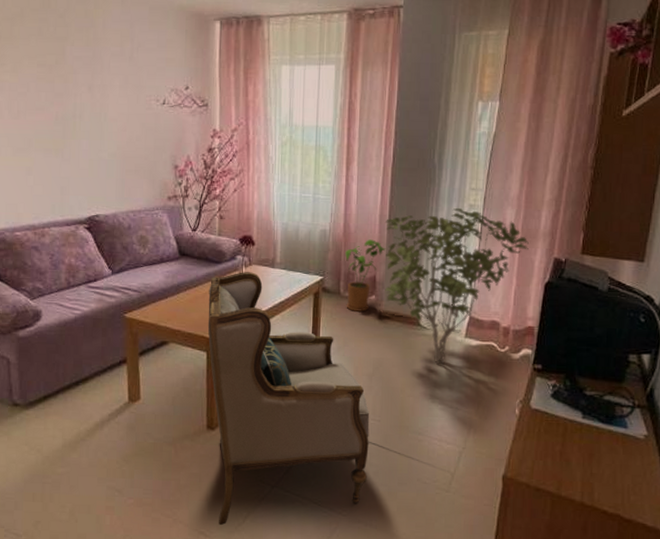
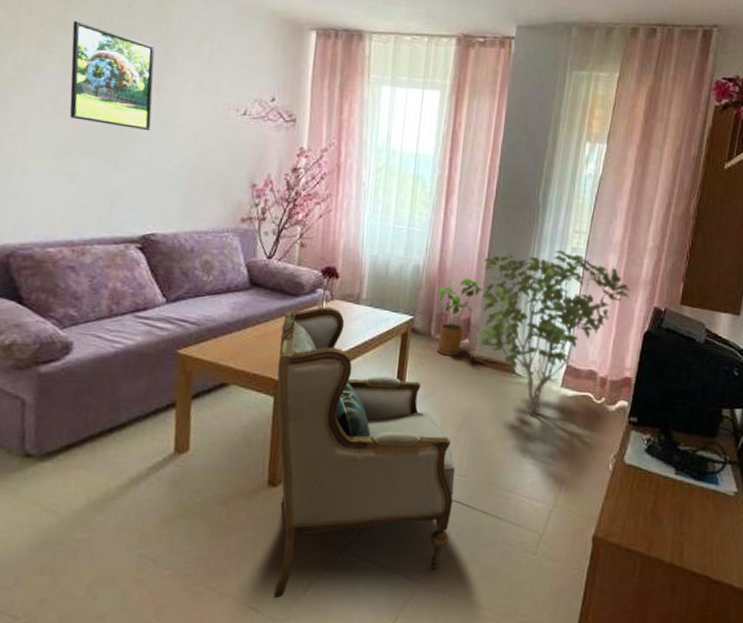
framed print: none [18,35,88,126] -> present [69,20,155,131]

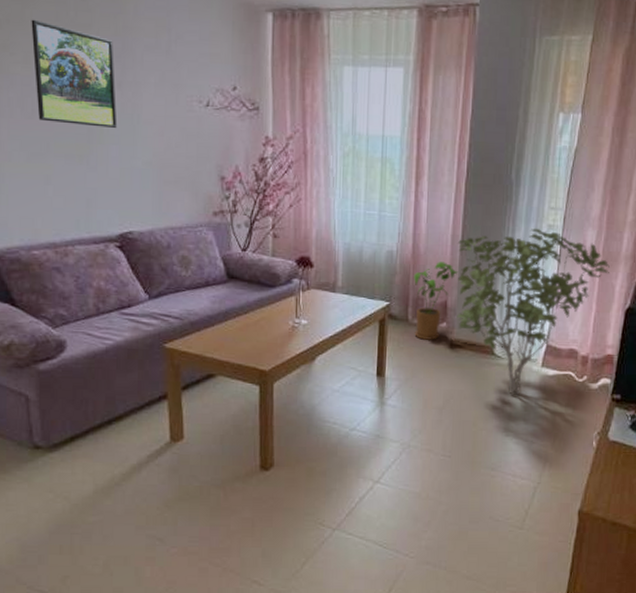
armchair: present [274,307,456,599] -> none [260,297,440,573]

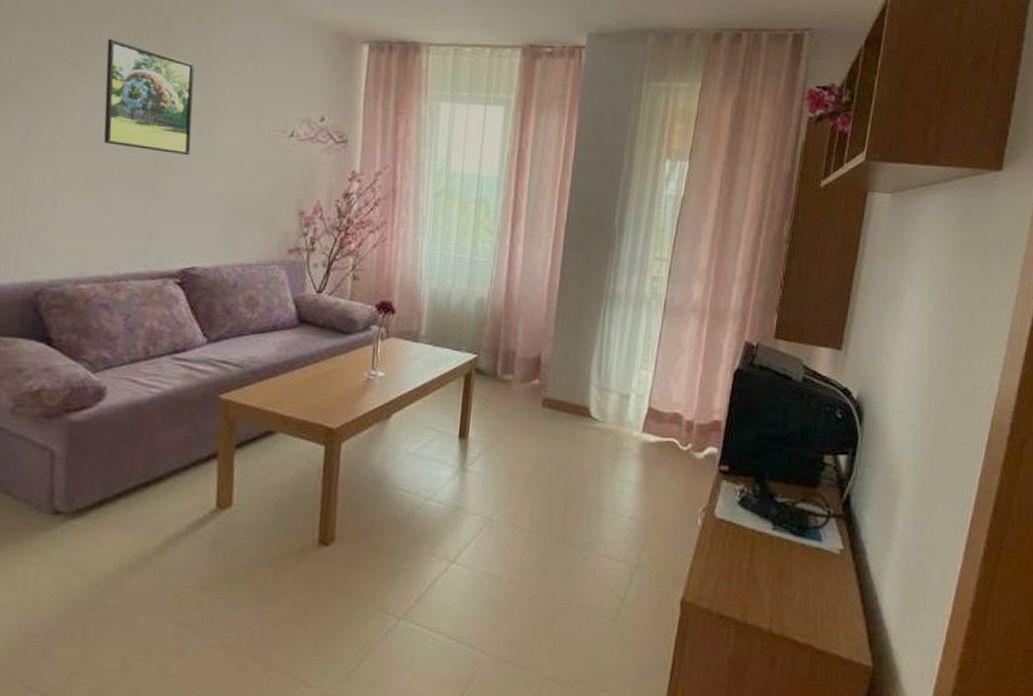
house plant: present [414,261,458,340] -> none [503,312,554,399]
shrub: present [456,228,610,395] -> none [550,279,717,464]

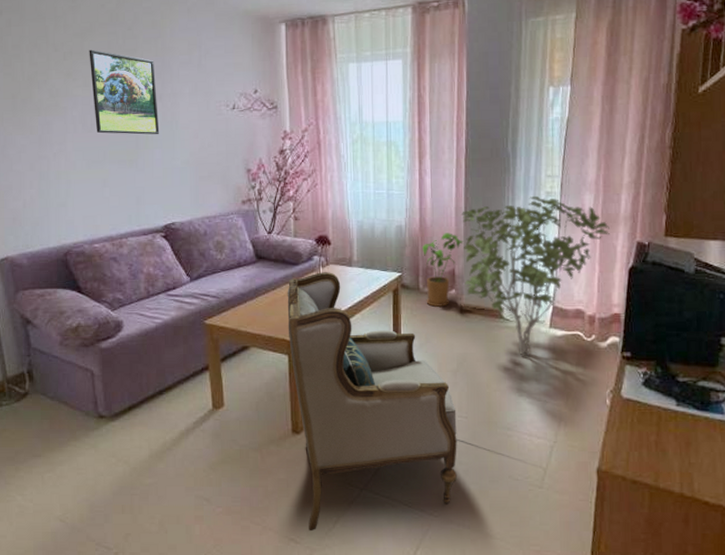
armchair: none [326,345,526,672] -> present [287,272,457,532]
house plant: none [503,312,554,399] -> present [422,233,464,307]
shrub: none [550,279,717,464] -> present [460,195,610,356]

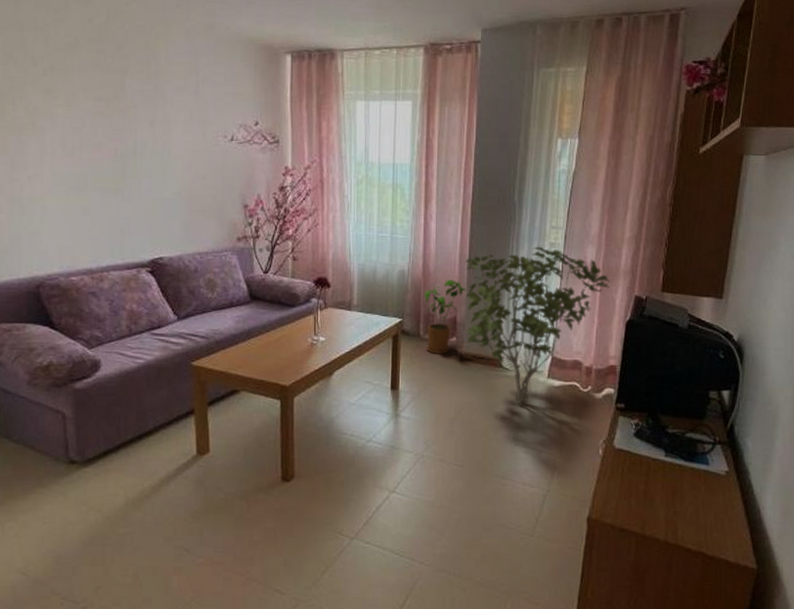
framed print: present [89,49,160,135] -> none [72,66,150,163]
armchair: present [287,272,457,532] -> none [281,315,452,582]

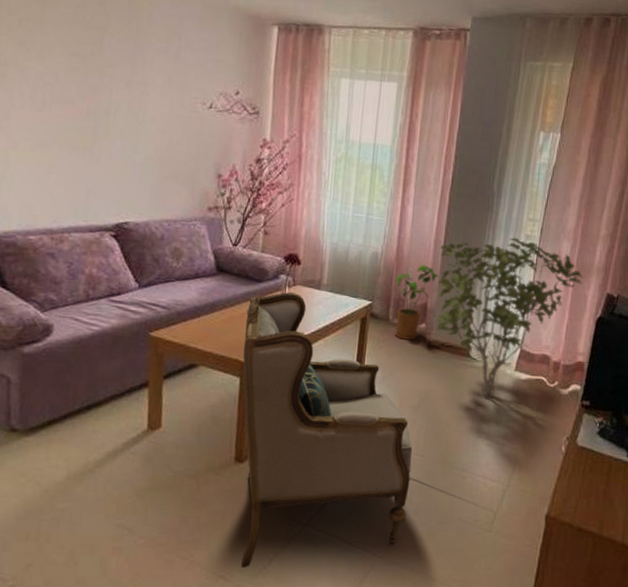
armchair: none [281,315,452,582] -> present [241,292,413,569]

